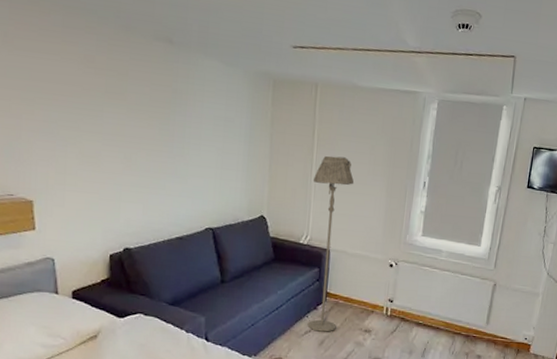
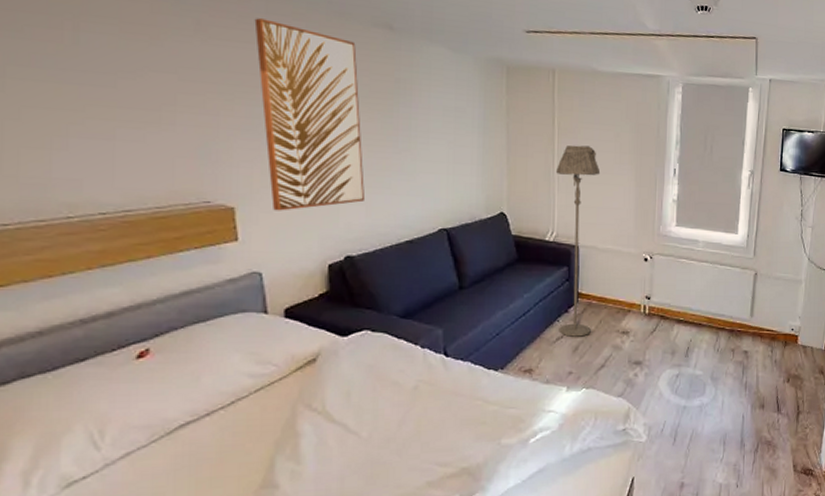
wall art: none [53,31,143,206] -> present [254,18,366,211]

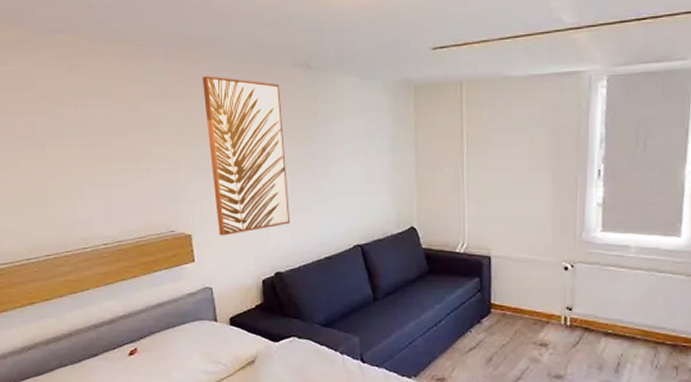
floor lamp: present [556,145,601,337] -> none [466,154,513,348]

